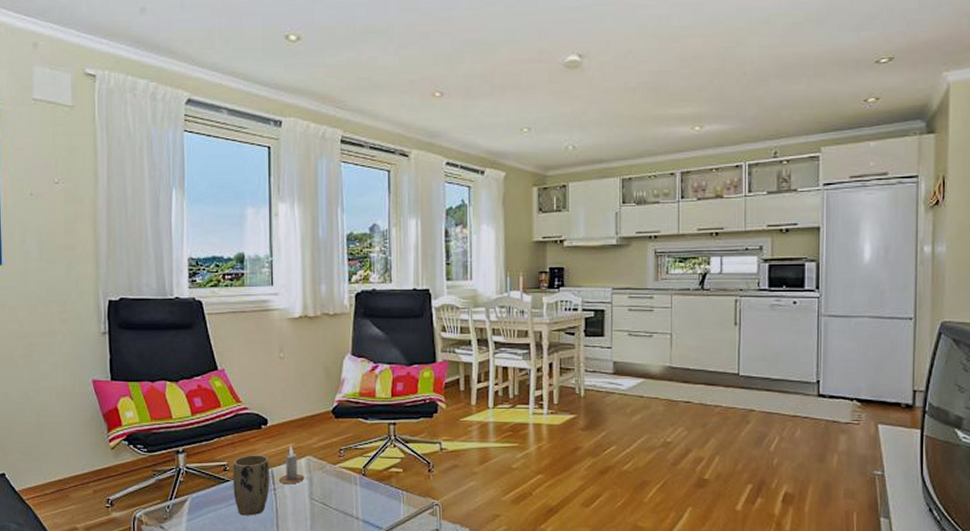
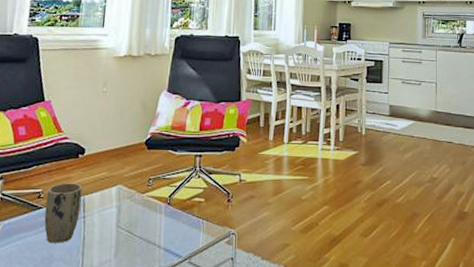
candle: present [280,445,304,484] -> none [90,174,113,212]

